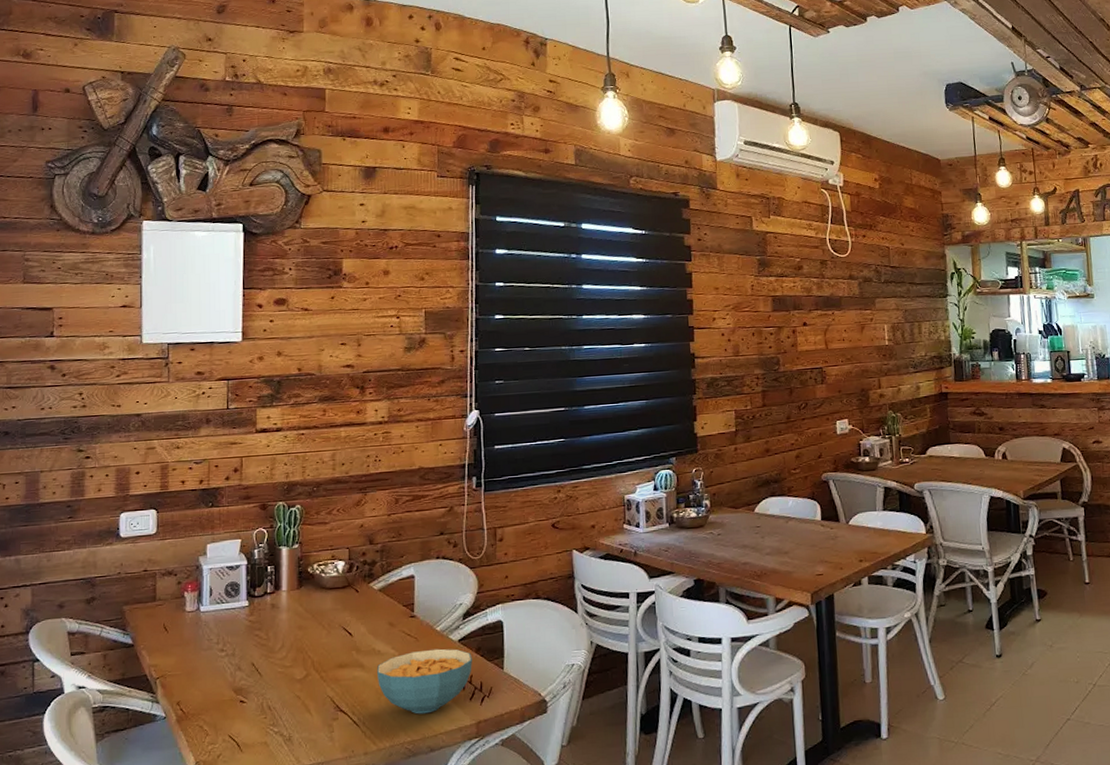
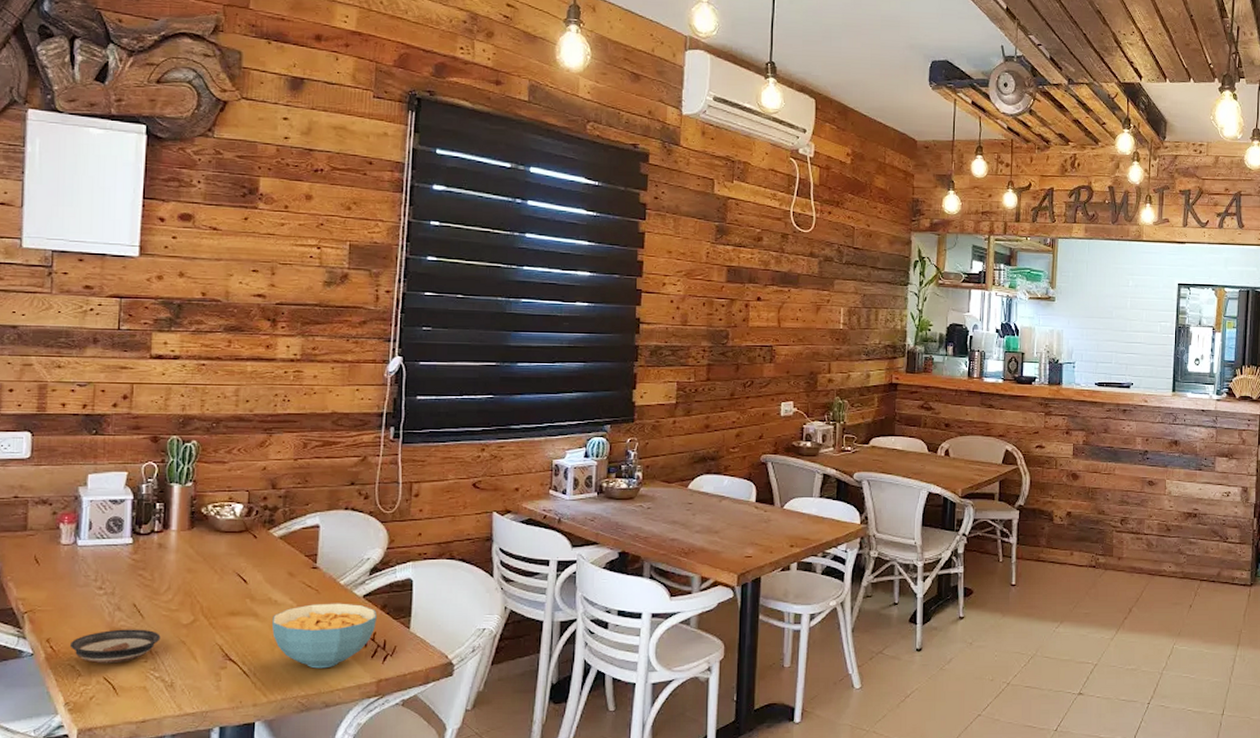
saucer: none [197,686,278,723] -> present [69,629,161,664]

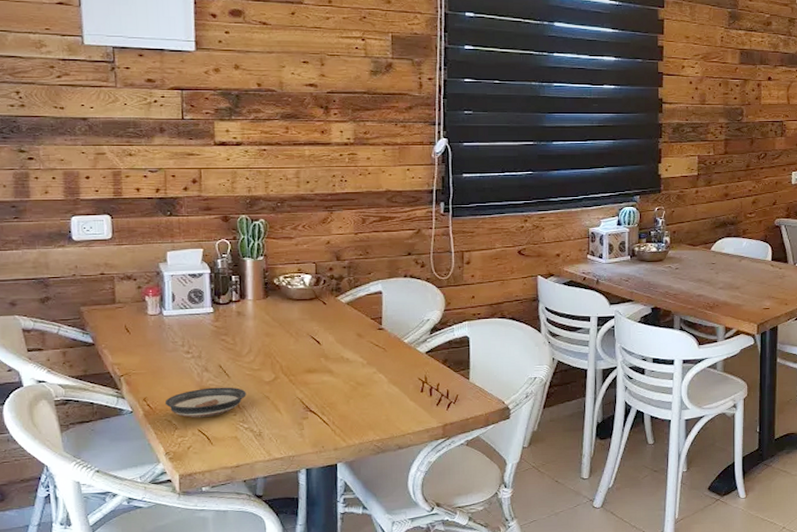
cereal bowl: present [272,603,377,669] -> none [346,359,439,416]

